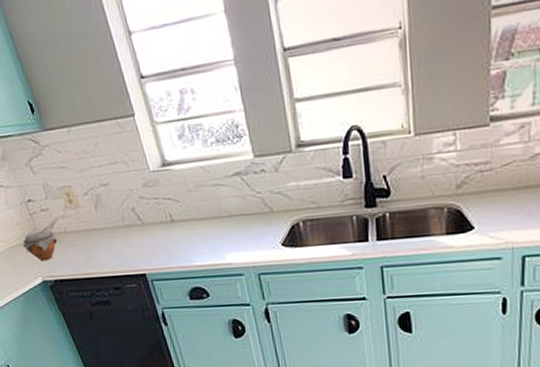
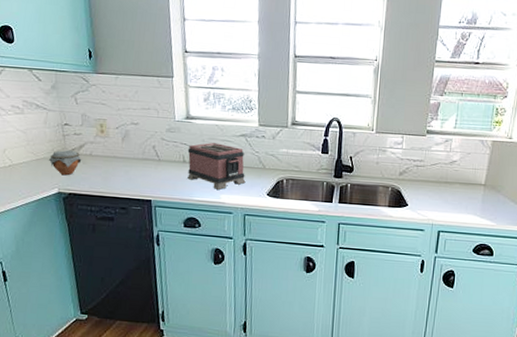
toaster: none [173,190,252,250] -> present [187,143,246,191]

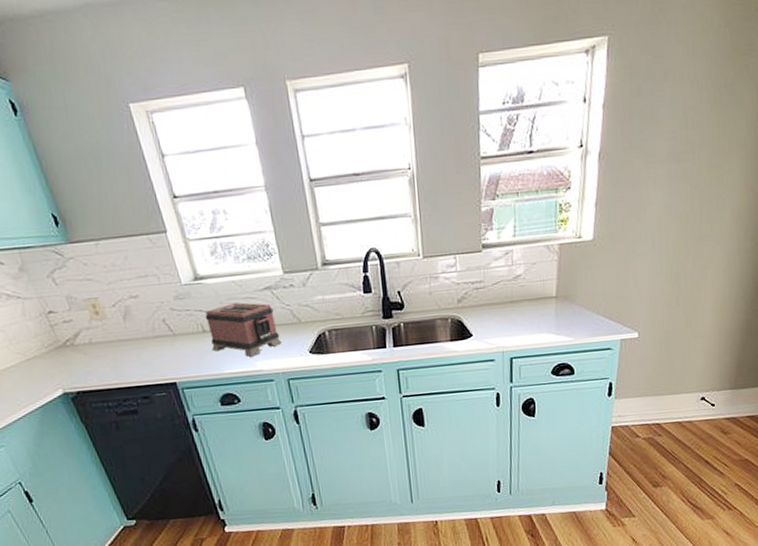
jar: present [48,150,82,176] -> none [40,341,82,373]

